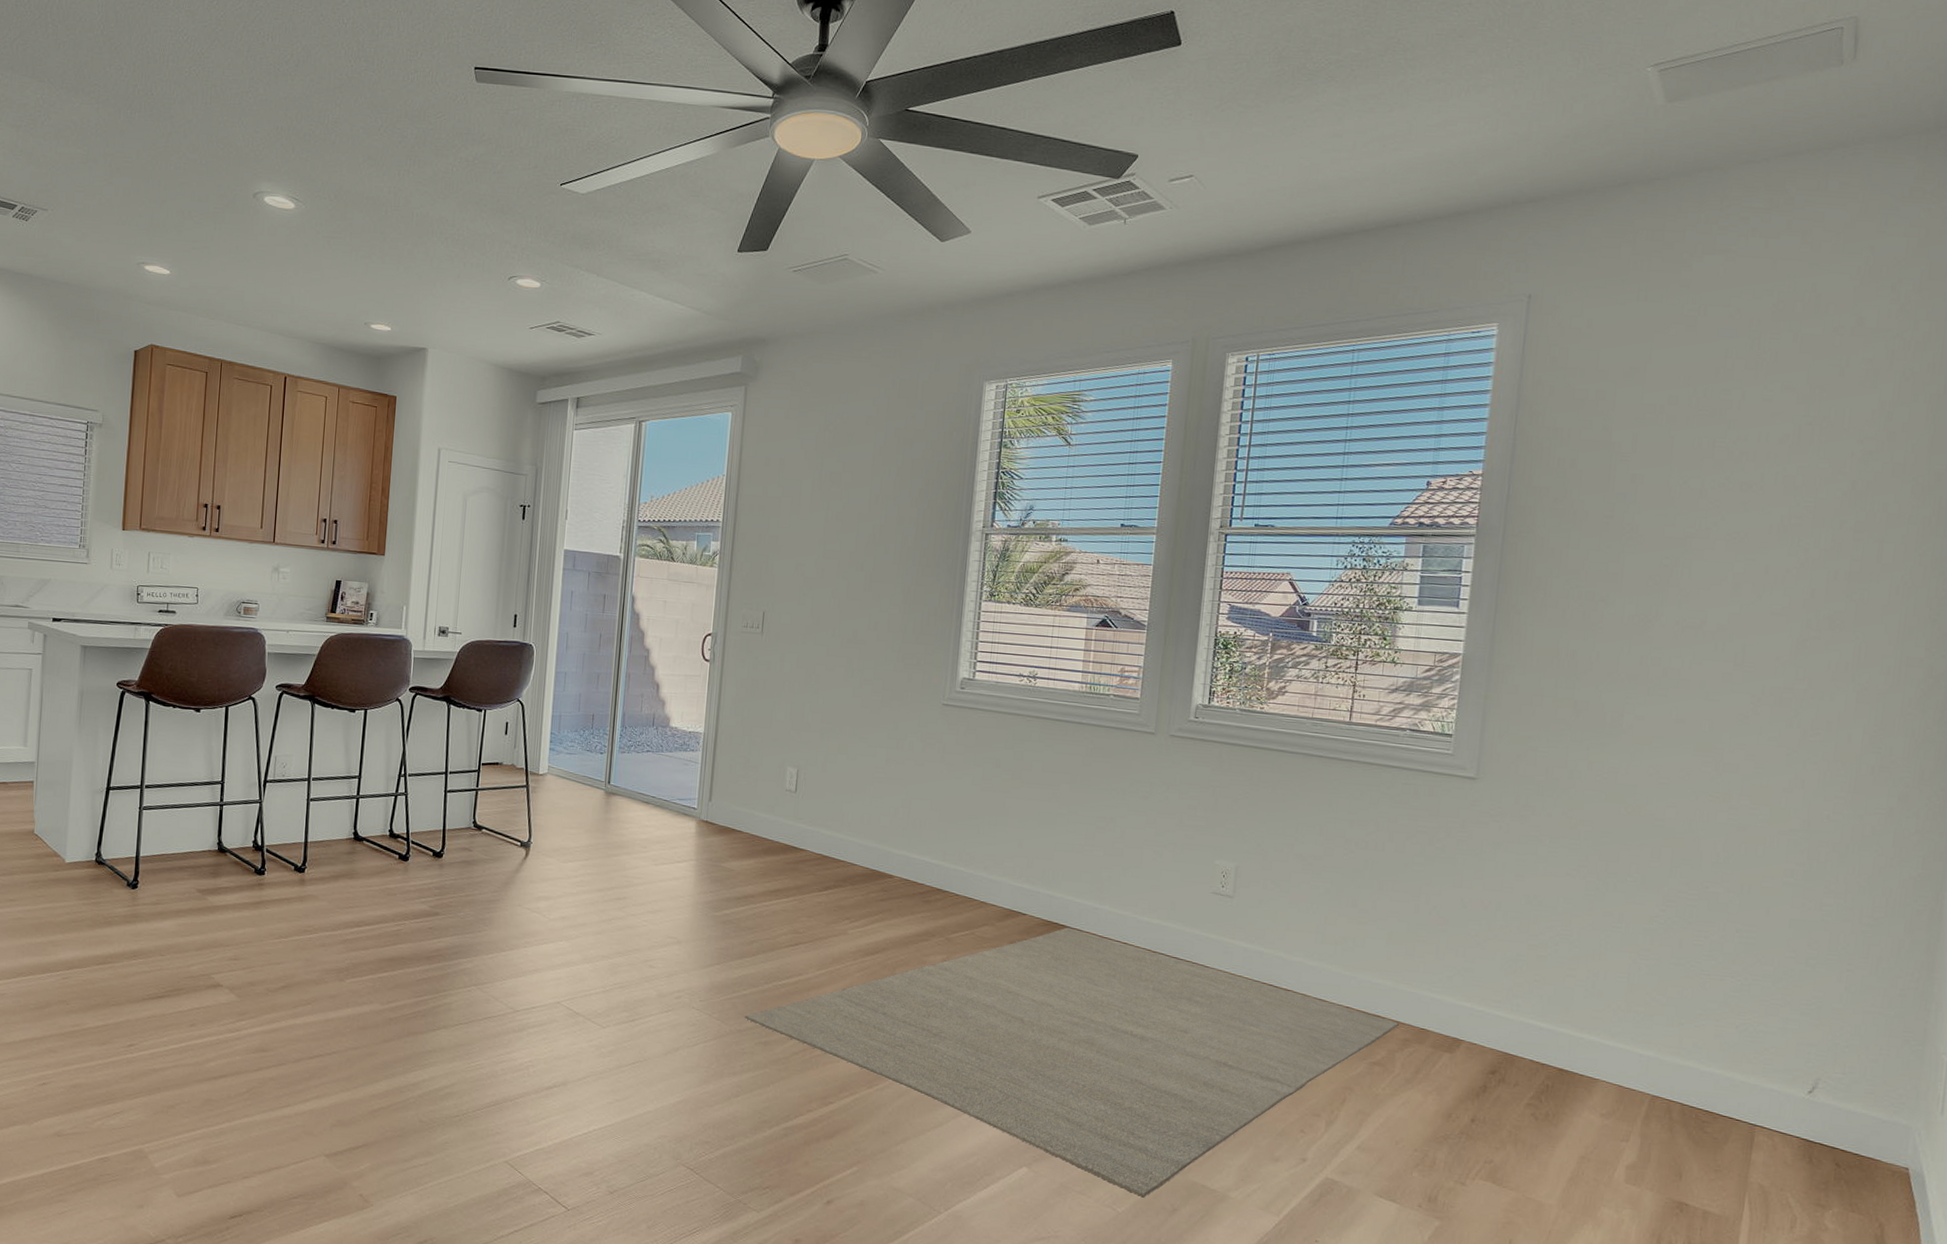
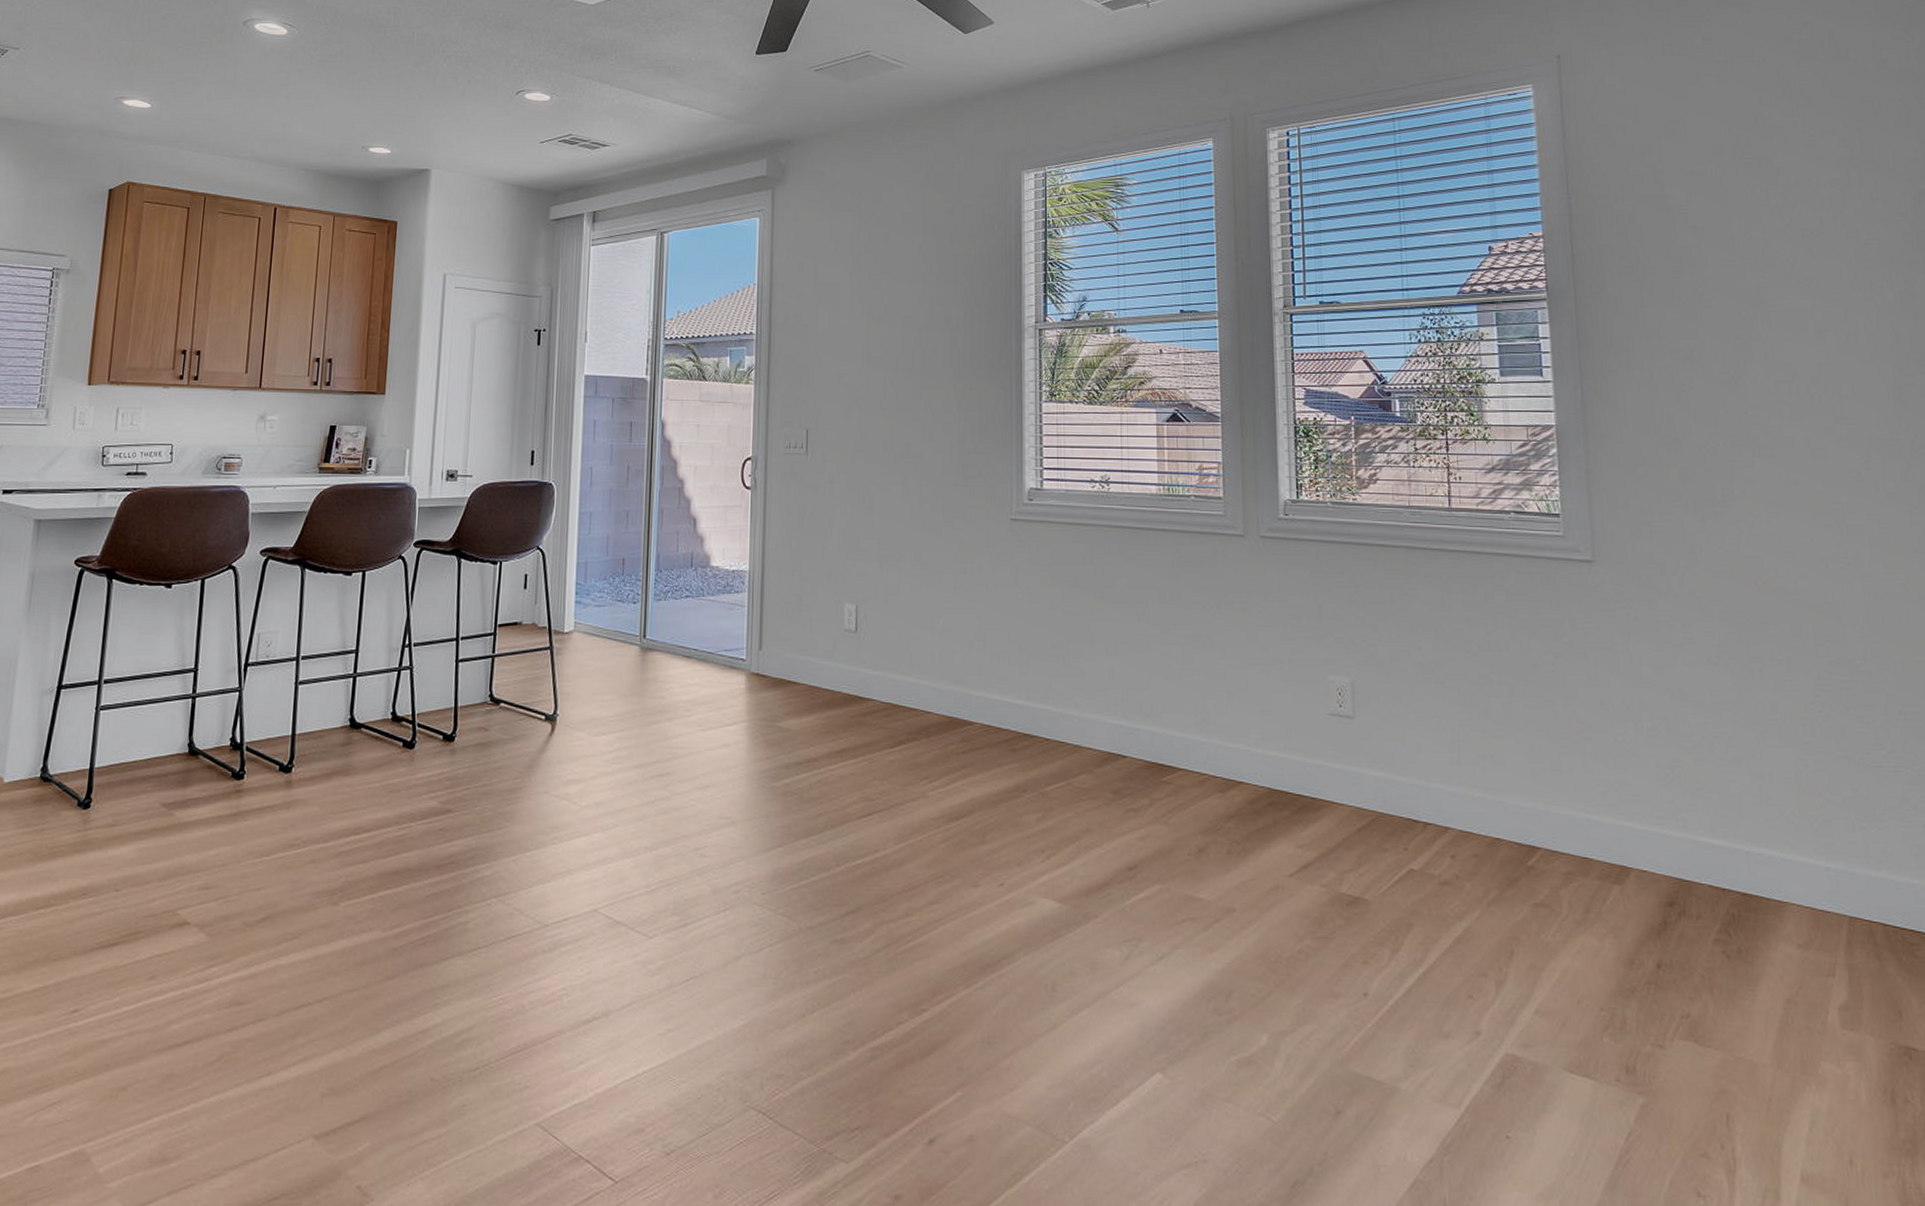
rug: present [745,927,1400,1198] -> none [816,768,1559,1100]

